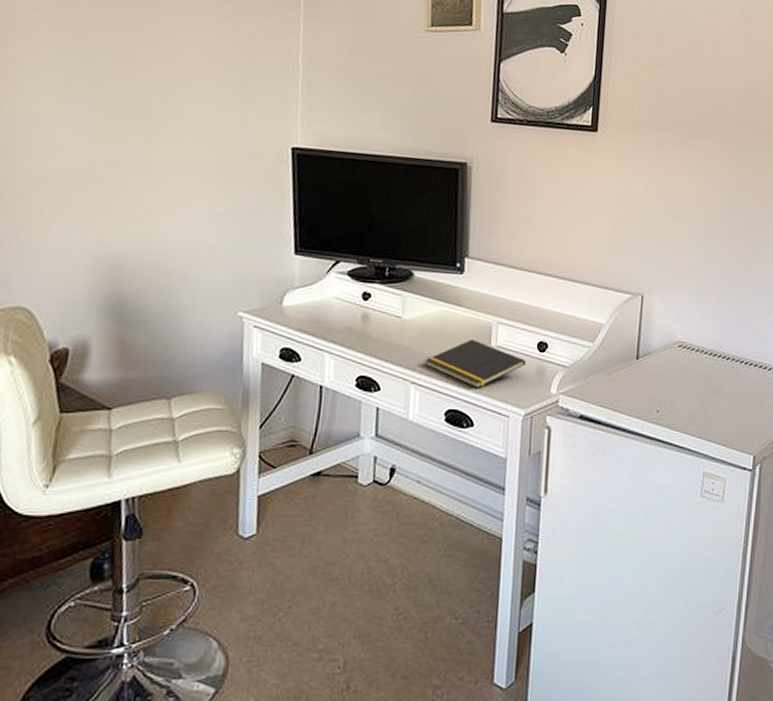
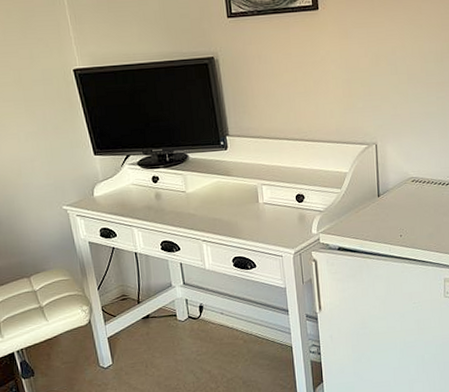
notepad: present [425,339,526,389] -> none [210,200,289,238]

